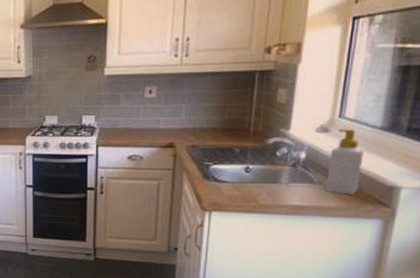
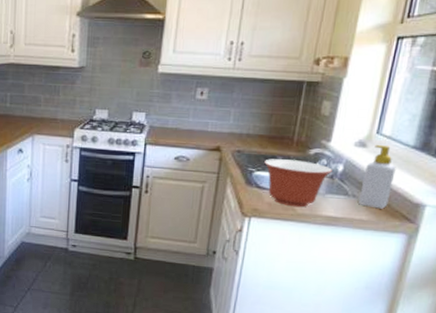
mixing bowl: none [221,151,294,198] -> present [264,159,332,208]

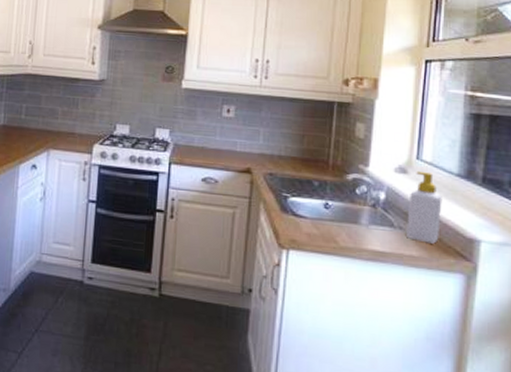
mixing bowl: present [264,159,332,208] -> none [299,183,374,240]

